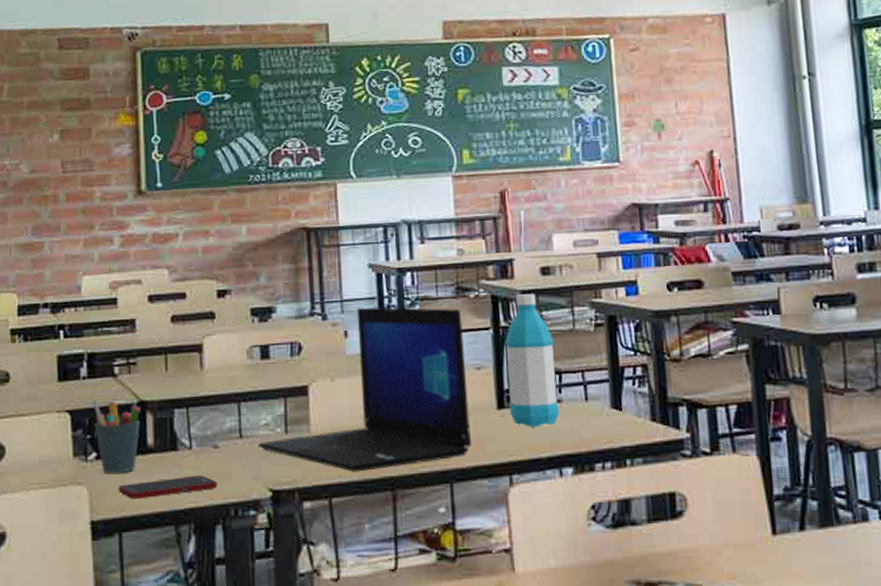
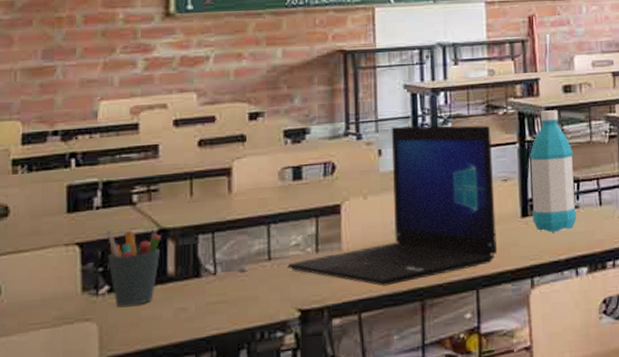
cell phone: present [118,475,218,499] -> none [132,300,243,332]

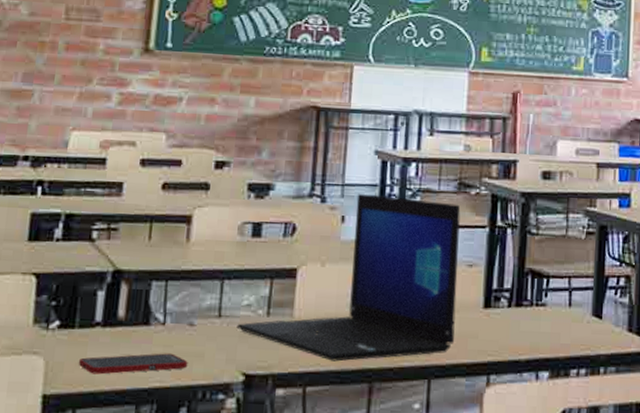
pen holder: present [106,229,161,306] -> none [61,264,116,345]
cell phone: none [132,300,243,332] -> present [78,353,188,375]
water bottle: present [530,110,577,233] -> none [495,196,546,329]

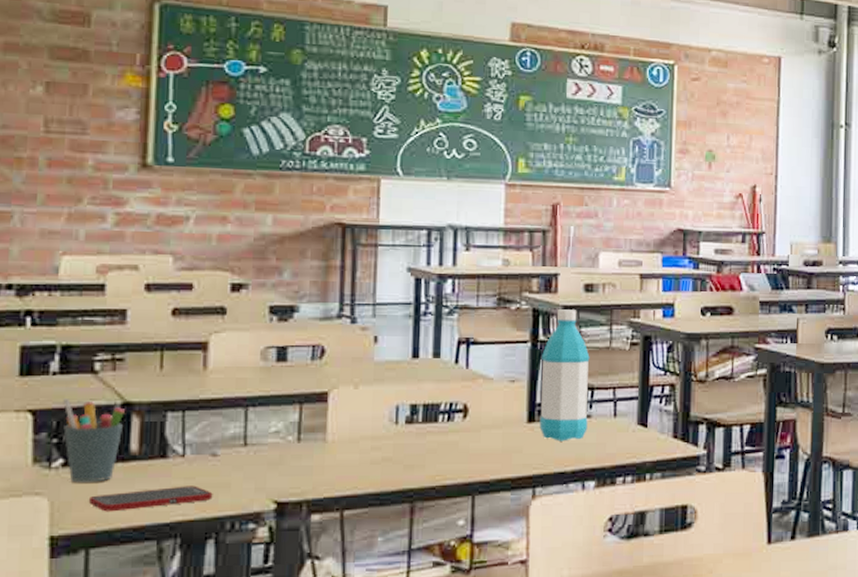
pen holder: none [61,264,116,345] -> present [63,399,125,482]
laptop: present [236,193,461,362] -> none [265,312,501,484]
water bottle: none [495,196,546,329] -> present [539,309,590,441]

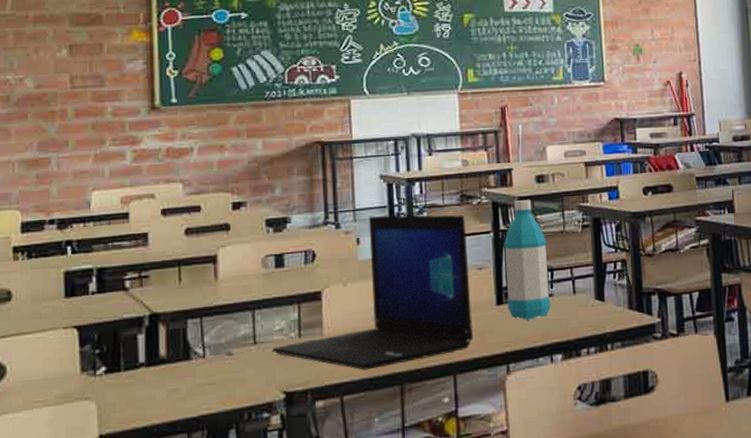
pen holder: present [63,399,125,482] -> none [102,314,153,386]
cell phone: present [88,485,213,512] -> none [128,382,231,411]
laptop: none [265,312,501,484] -> present [272,214,474,370]

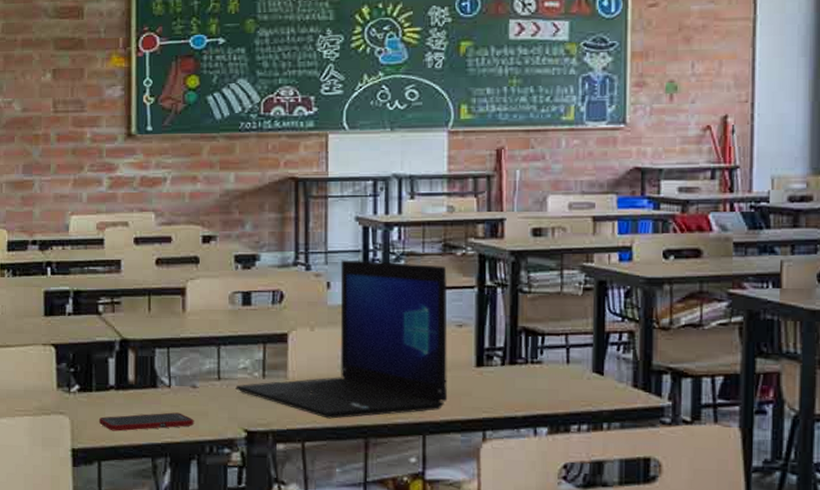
cell phone: none [128,382,231,411] -> present [98,412,194,432]
water bottle: present [504,200,551,320] -> none [488,255,540,387]

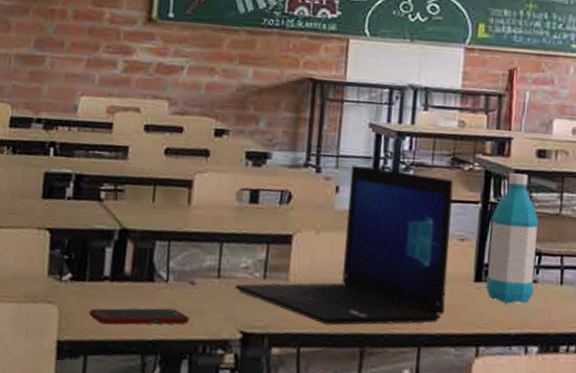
water bottle: none [488,255,540,387] -> present [486,173,539,304]

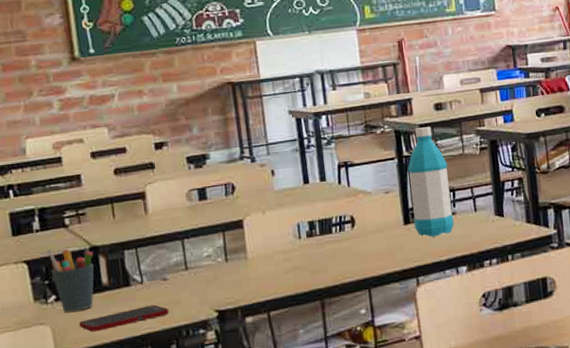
pen holder: none [73,221,122,297] -> present [47,248,94,312]
laptop: present [235,165,454,325] -> none [202,144,385,289]

